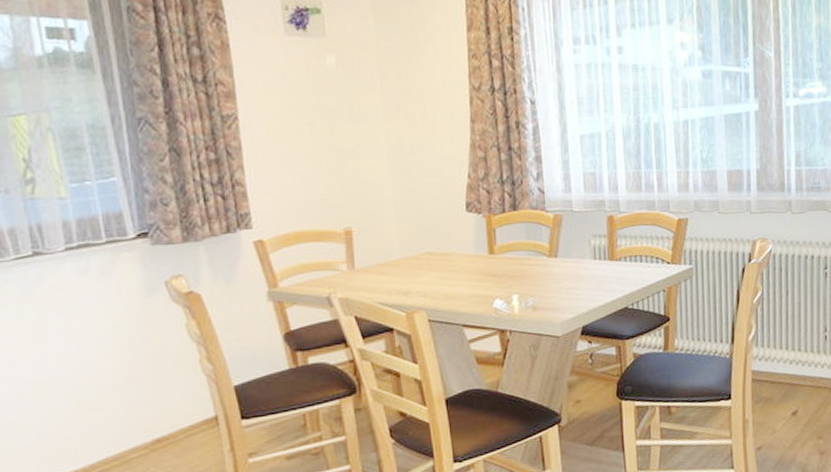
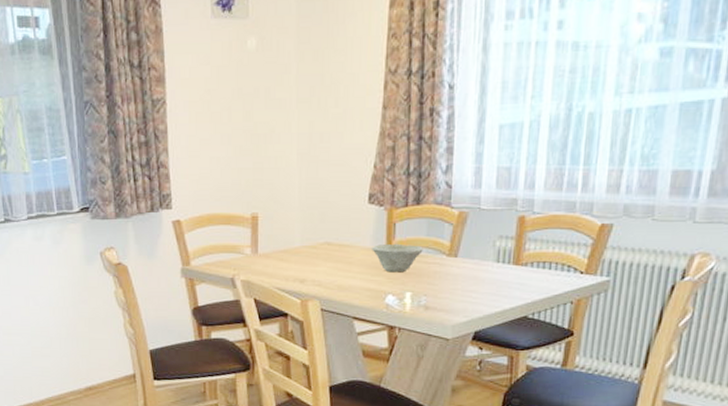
bowl: none [474,248,525,277] -> present [372,243,423,273]

